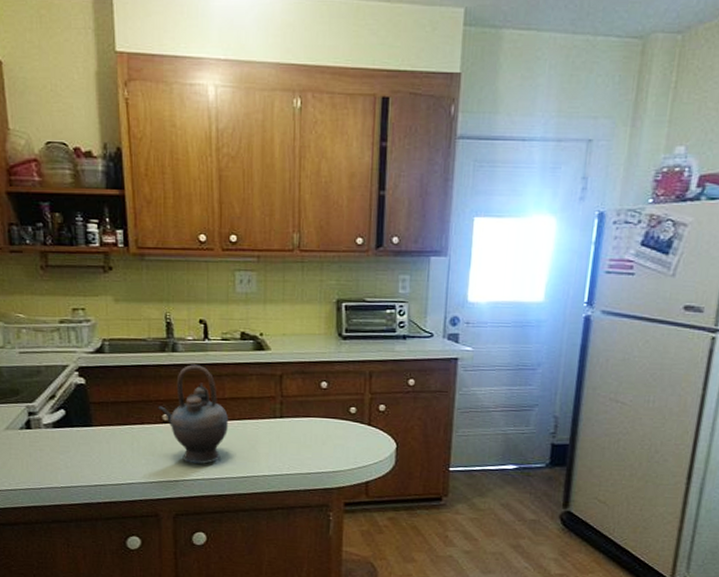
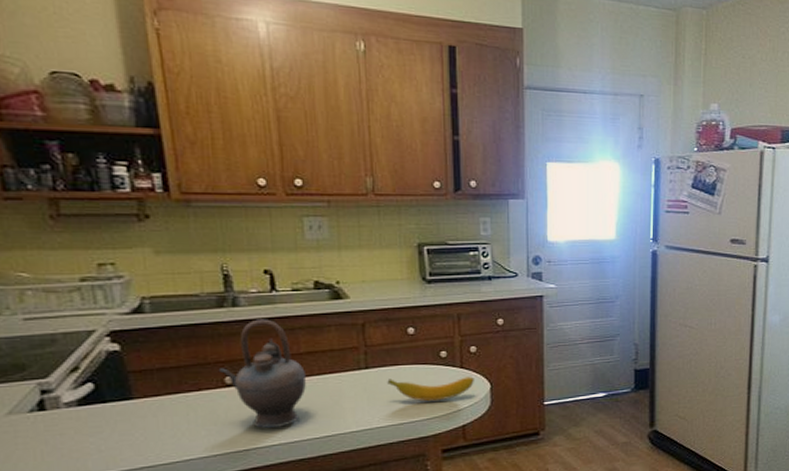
banana: none [299,429,381,456] -> present [387,376,474,402]

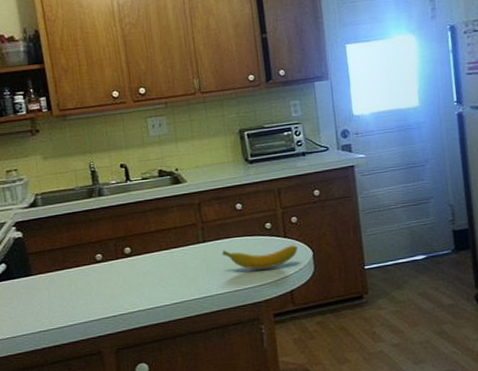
teapot: present [218,319,306,429] -> none [90,204,157,298]

